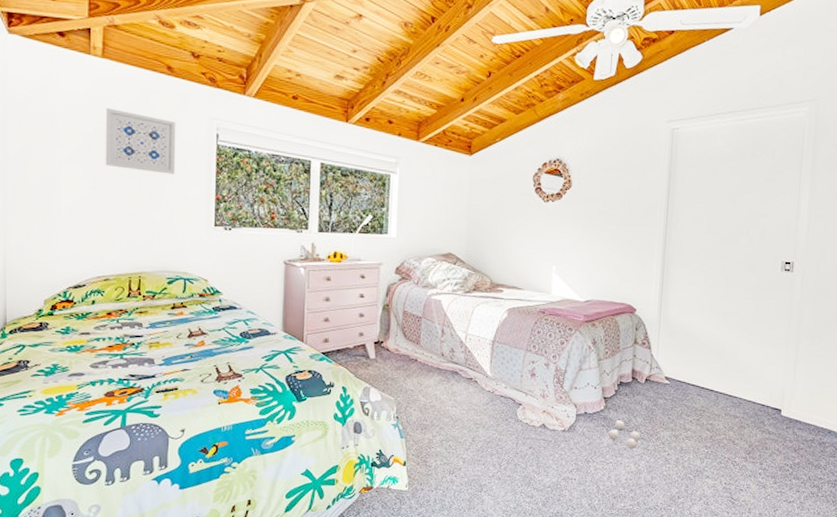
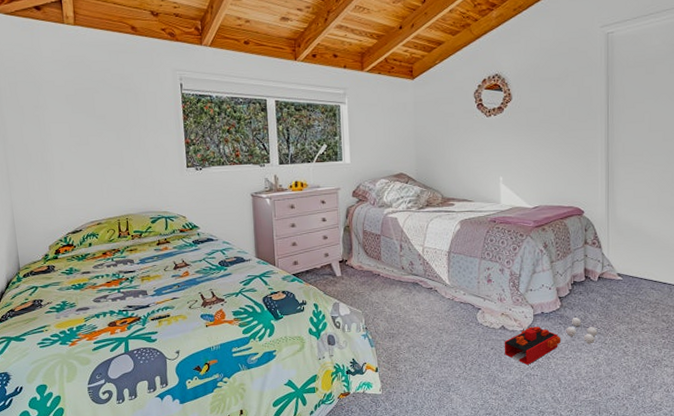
wall art: present [105,107,176,174] -> none [82,70,148,125]
toy train: none [542,427,602,467] -> present [504,326,560,365]

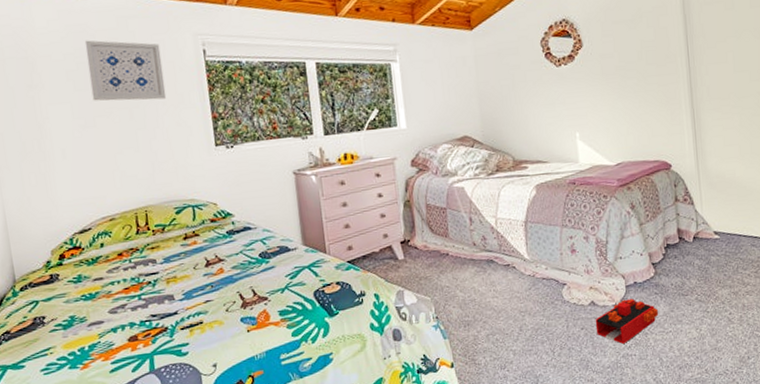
wall art: none [82,70,148,125] -> present [84,40,167,101]
ball: present [566,317,598,344] -> none [663,285,698,315]

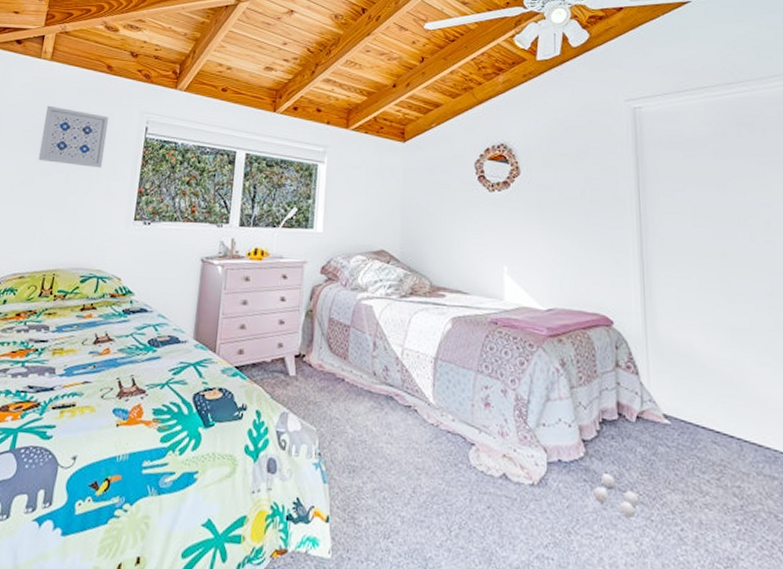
toy train: present [595,298,658,344] -> none [505,480,586,540]
ball: none [663,285,698,315] -> present [594,473,640,519]

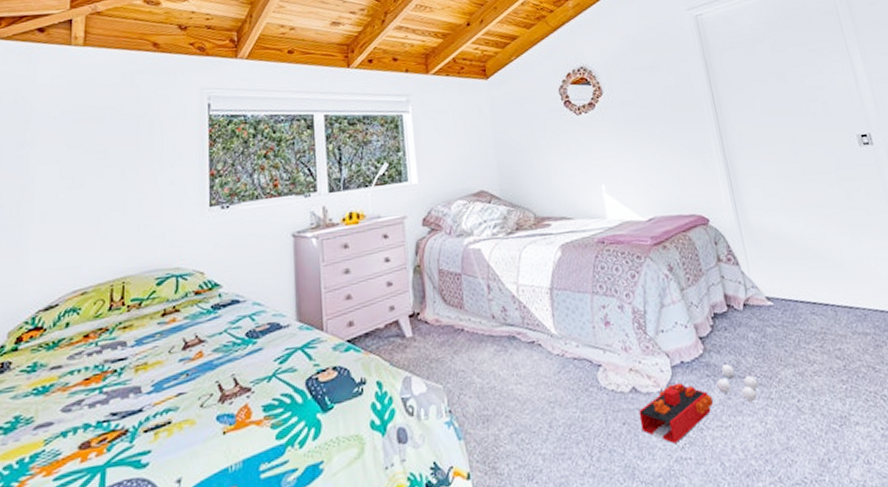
wall art: present [38,105,109,168] -> none [85,96,164,159]
toy train: none [505,480,586,540] -> present [638,383,713,443]

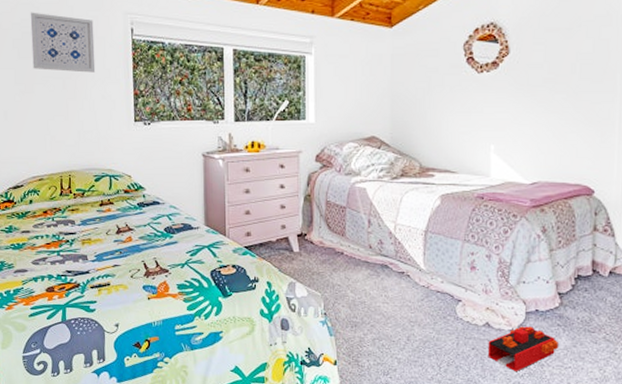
wall art: none [85,96,164,159] -> present [30,12,96,73]
ball: present [716,364,759,403] -> none [565,319,606,353]

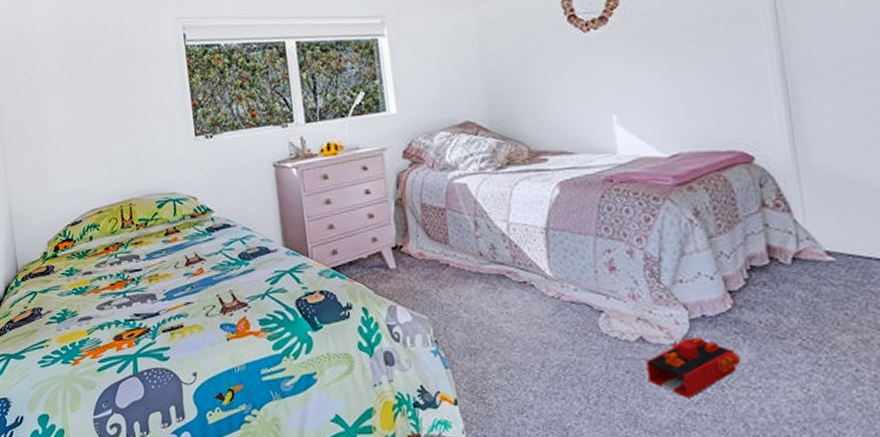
wall art: present [30,12,96,73] -> none [77,29,150,91]

